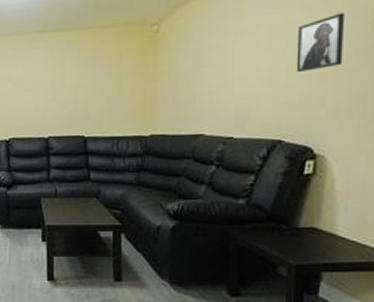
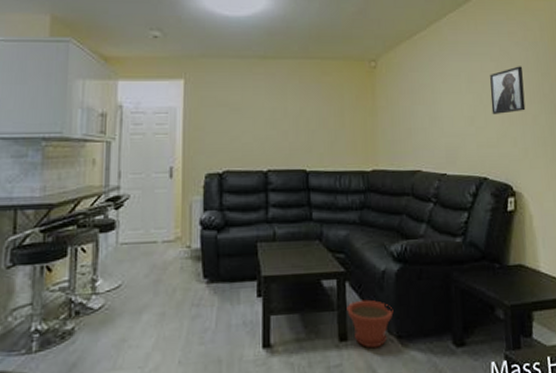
plant pot: none [122,249,167,290] -> present [346,299,394,349]

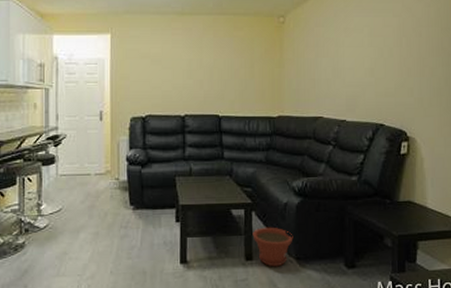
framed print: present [490,66,526,114] -> none [391,21,424,66]

